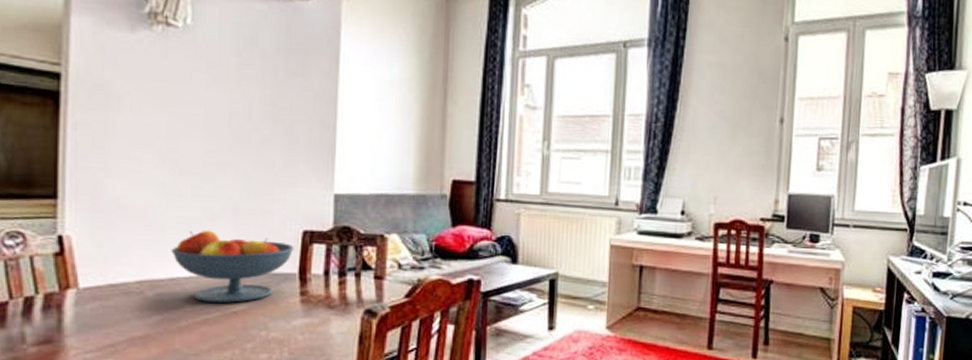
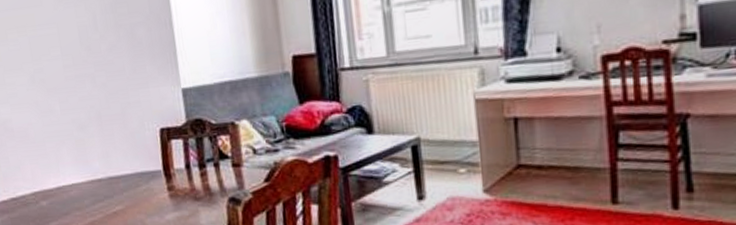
fruit bowl: present [171,230,294,303] -> none [53,139,155,206]

